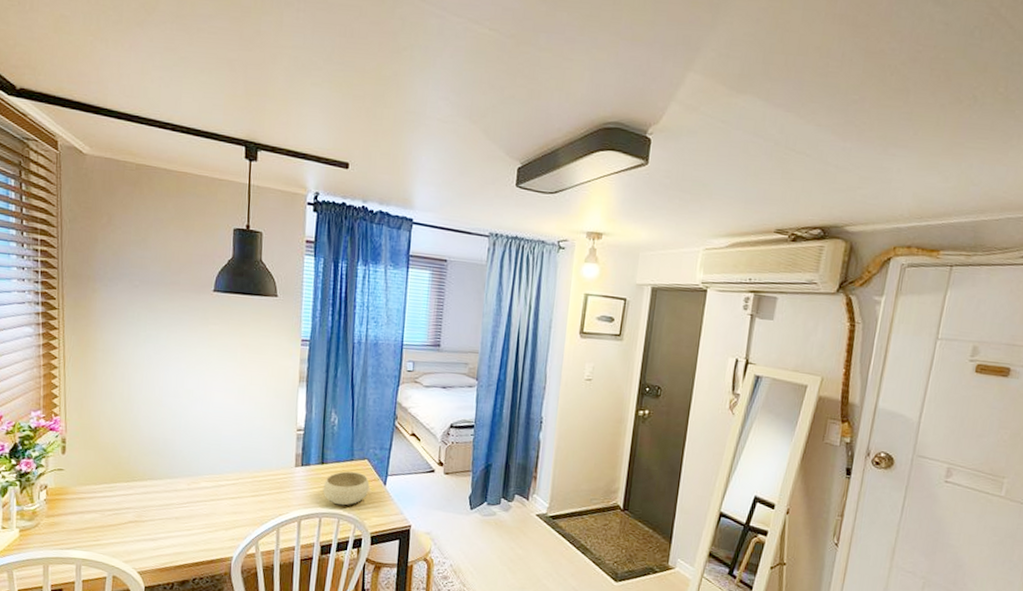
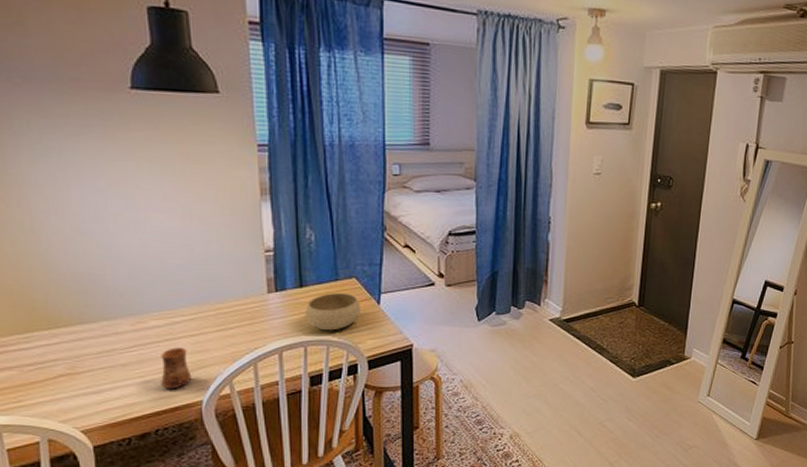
cup: none [203,507,228,544] -> present [161,347,192,390]

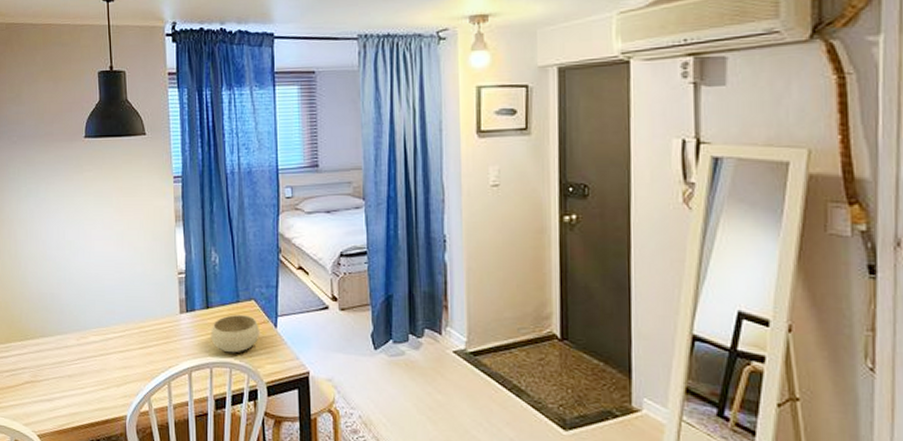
cup: present [161,347,192,390] -> none [96,362,119,403]

